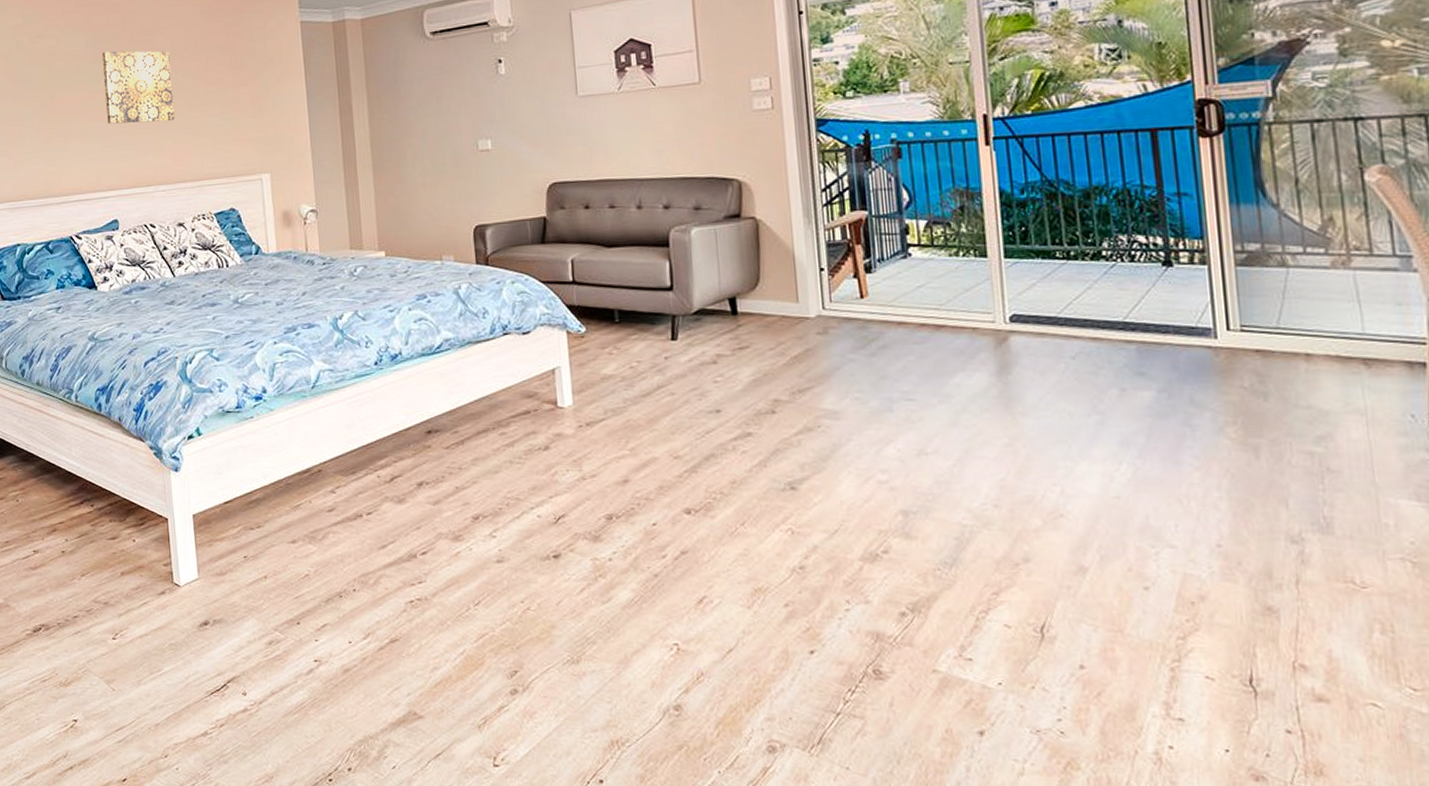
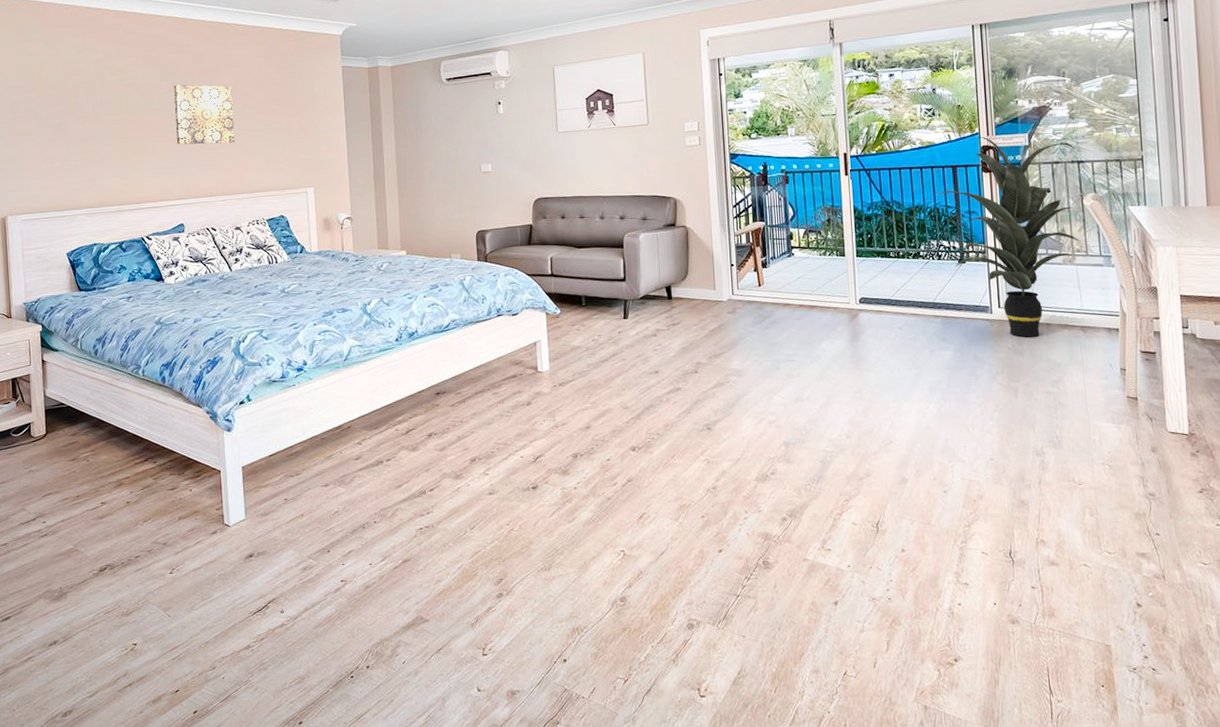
indoor plant: none [1126,86,1361,373] -> present [937,137,1081,338]

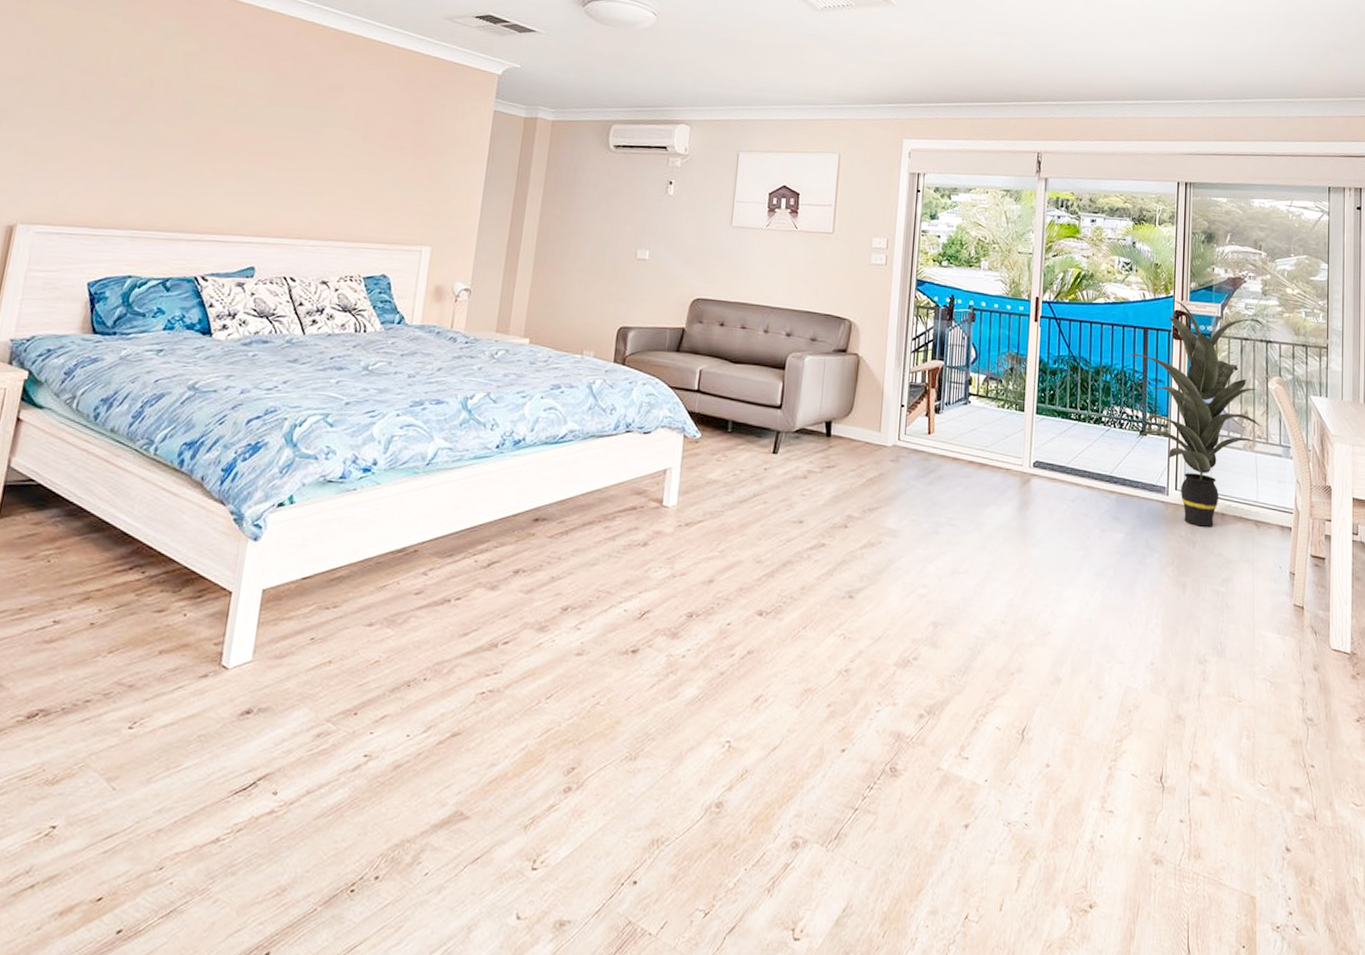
wall art: present [173,84,235,145] -> none [268,98,354,178]

